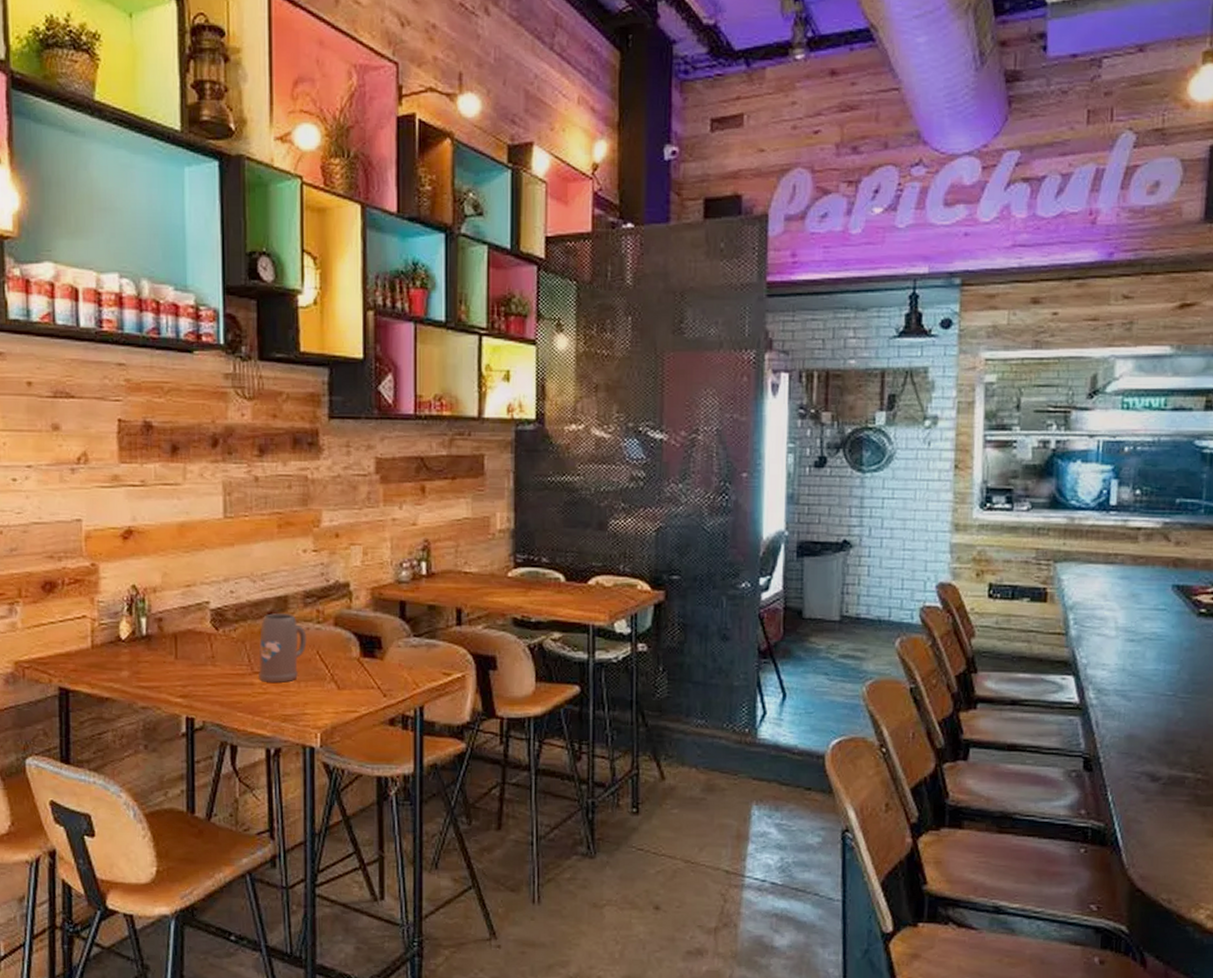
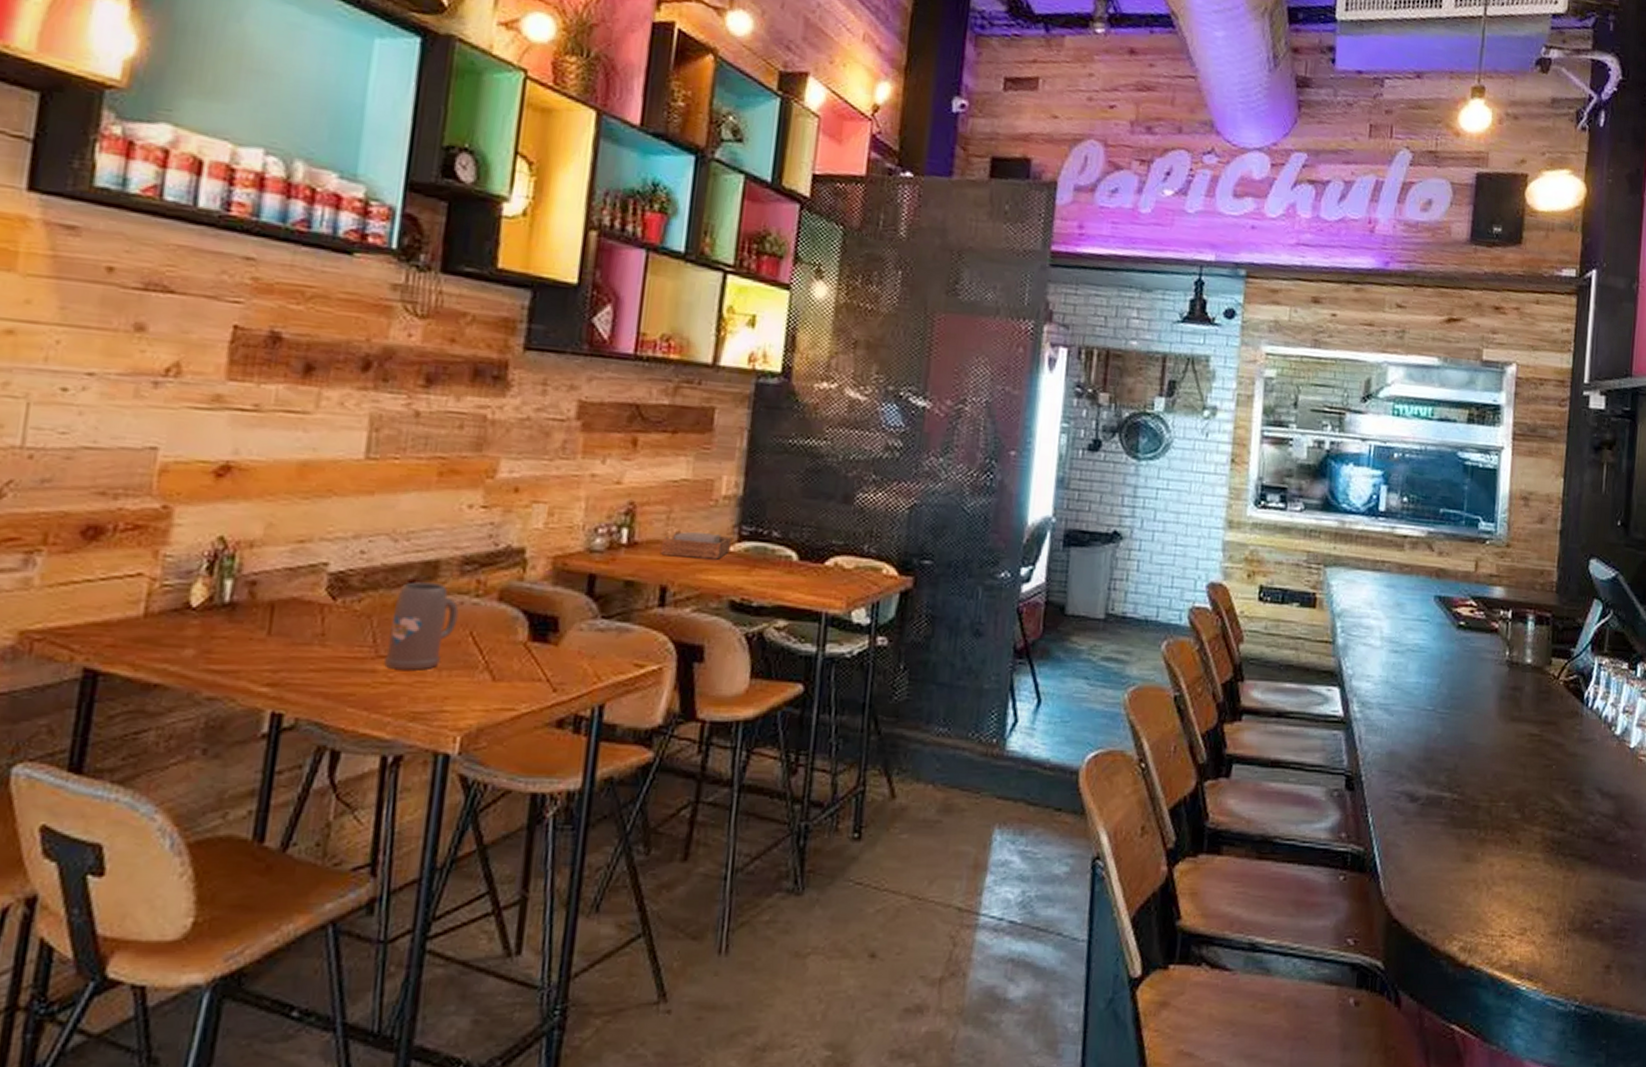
napkin holder: none [453,561,509,584] -> present [660,531,731,560]

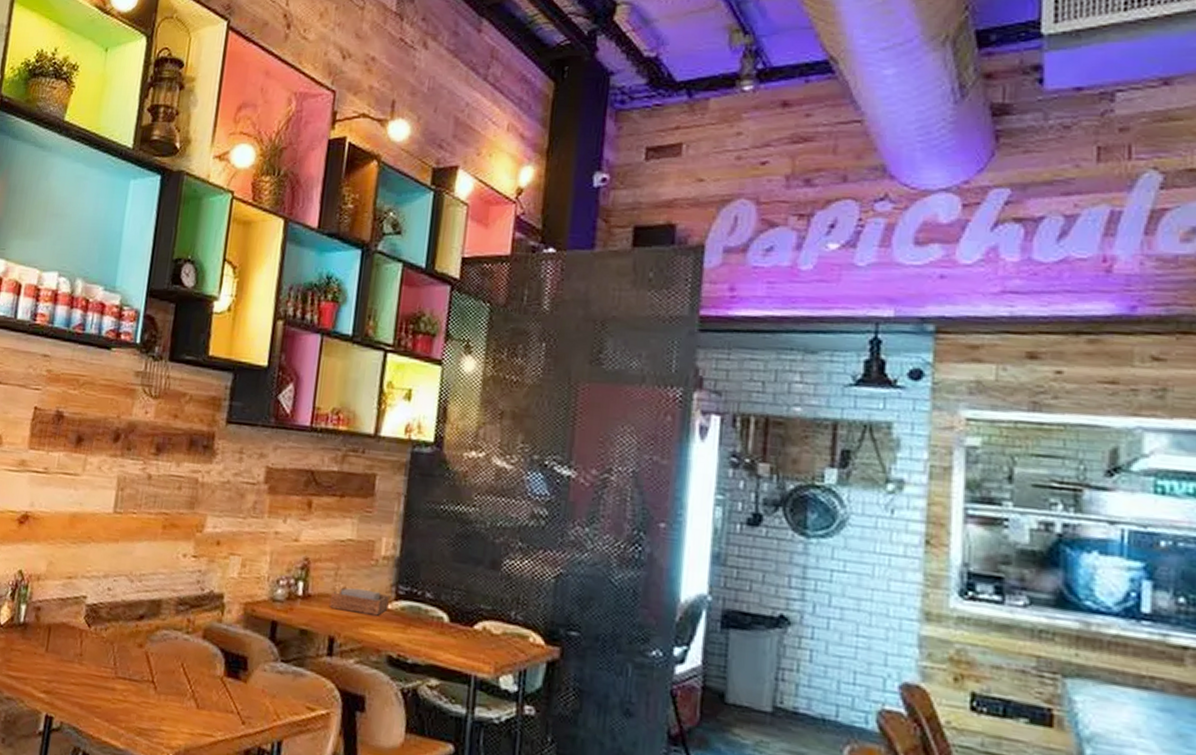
beer mug: present [384,582,459,671] -> none [121,616,174,693]

